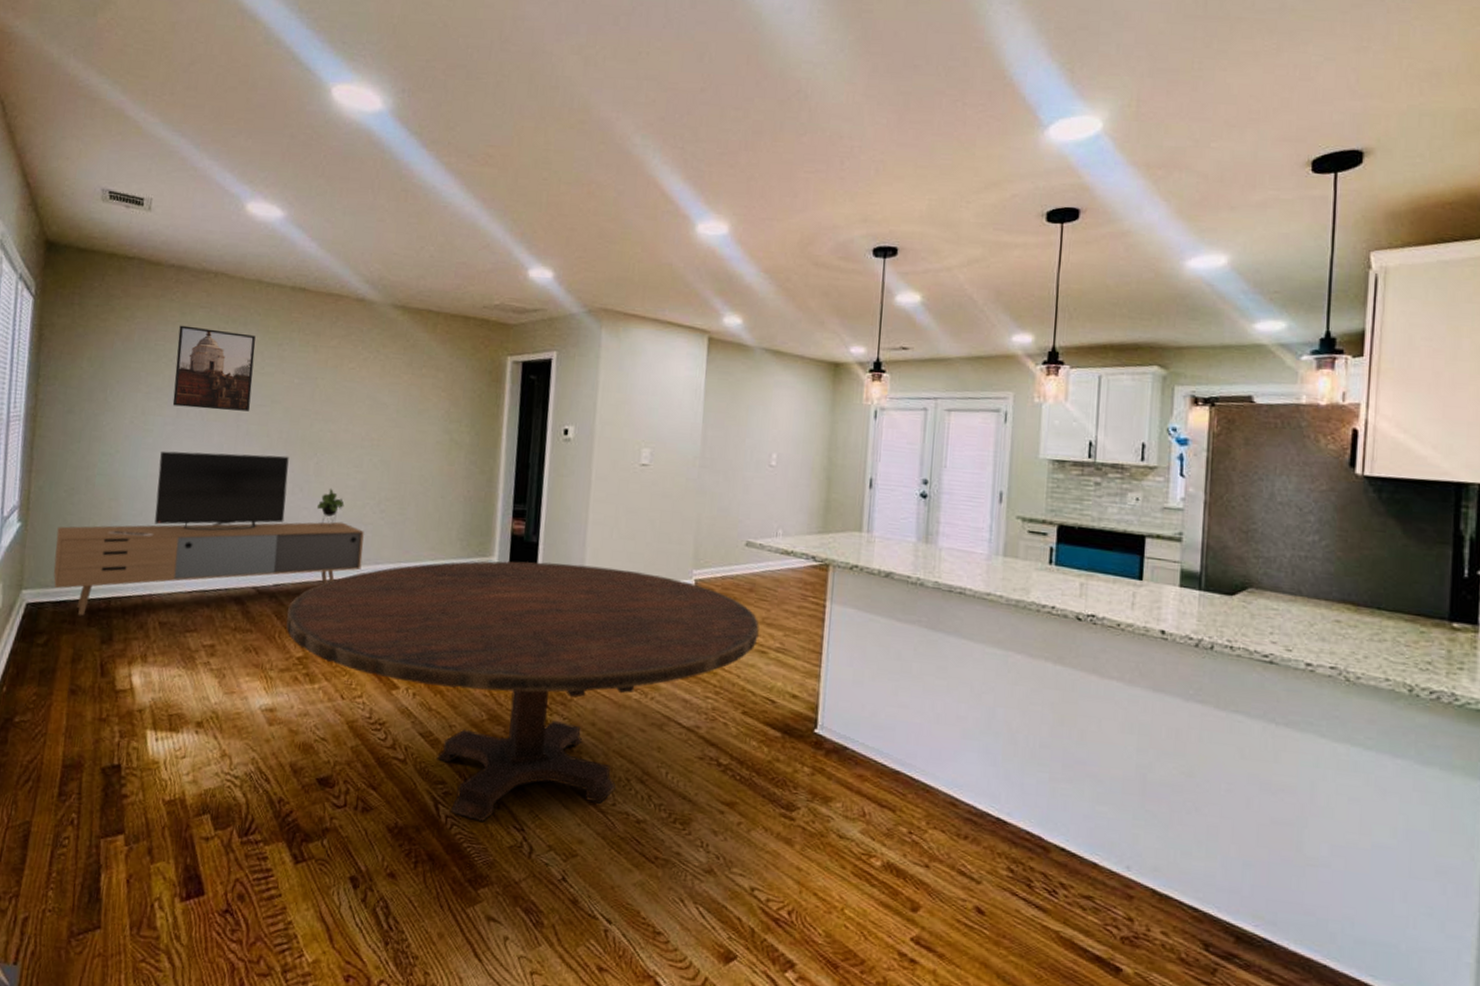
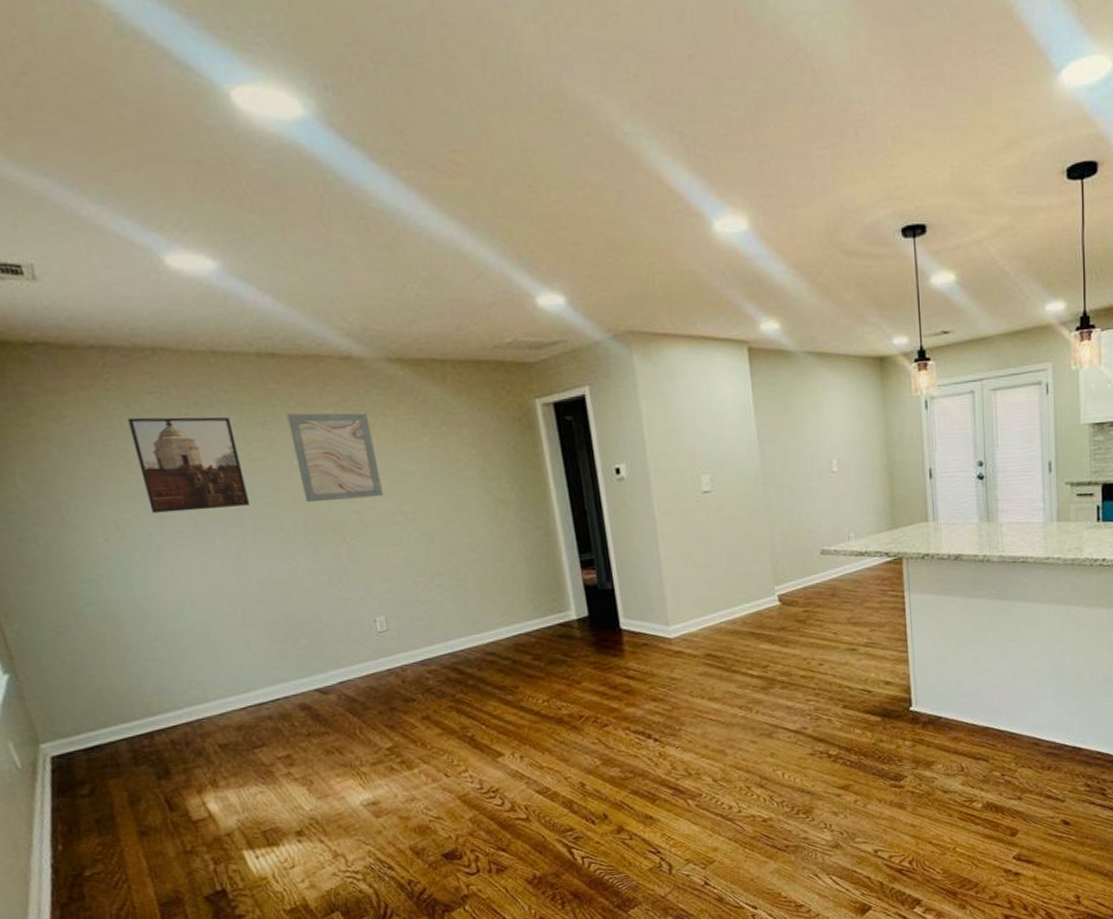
media console: present [53,450,364,616] -> none [57,547,431,758]
dining table: present [286,561,759,823] -> none [361,598,847,855]
wall art: none [294,339,365,422] -> present [287,413,383,503]

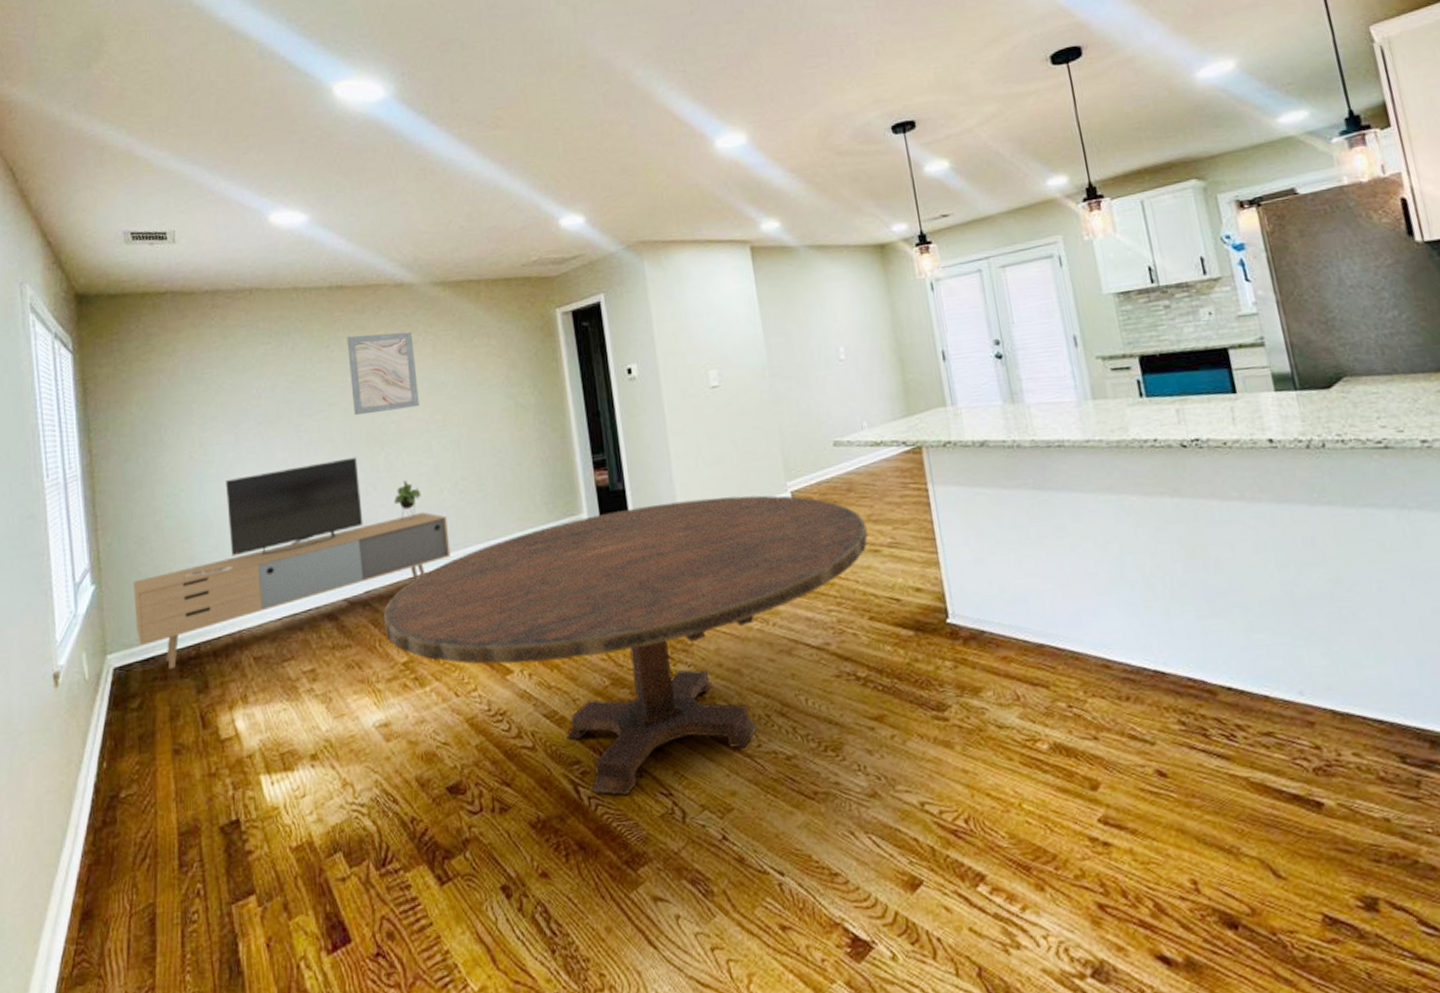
media console: none [57,547,431,758] -> present [133,457,451,670]
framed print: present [127,417,249,513] -> none [223,343,308,431]
dining table: none [361,598,847,855] -> present [383,495,868,796]

